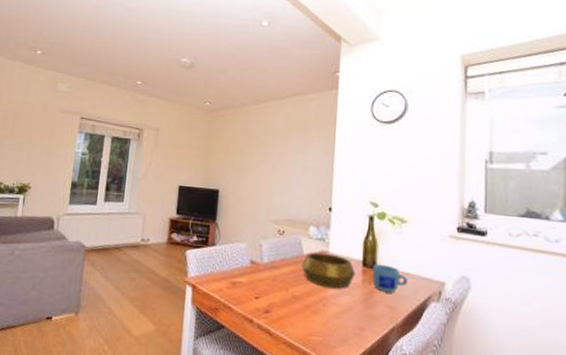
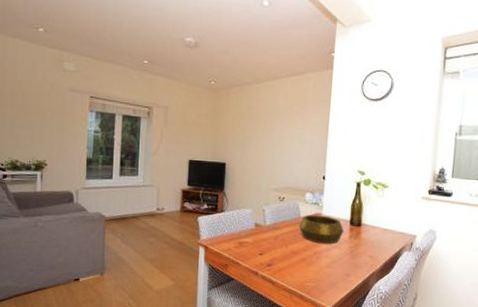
mug: present [372,263,407,293] -> none [357,222,386,246]

